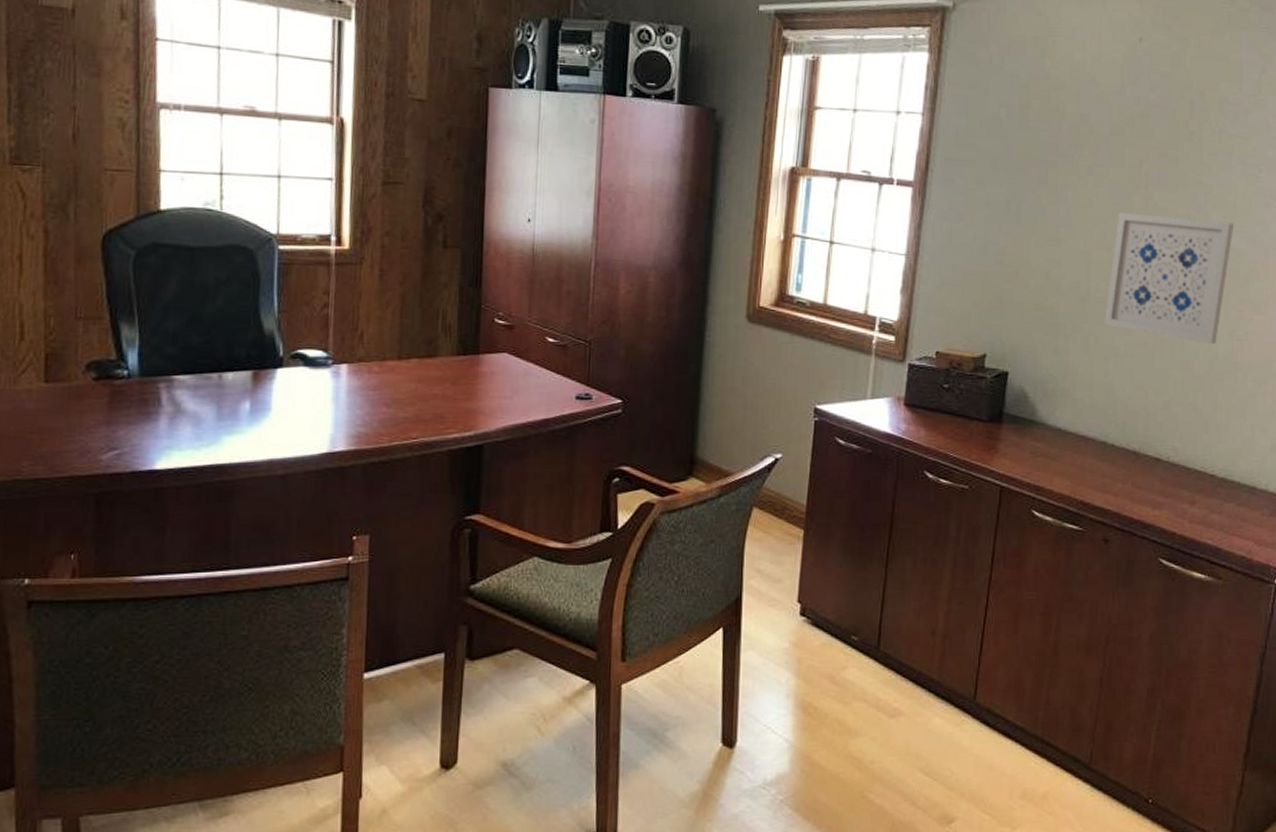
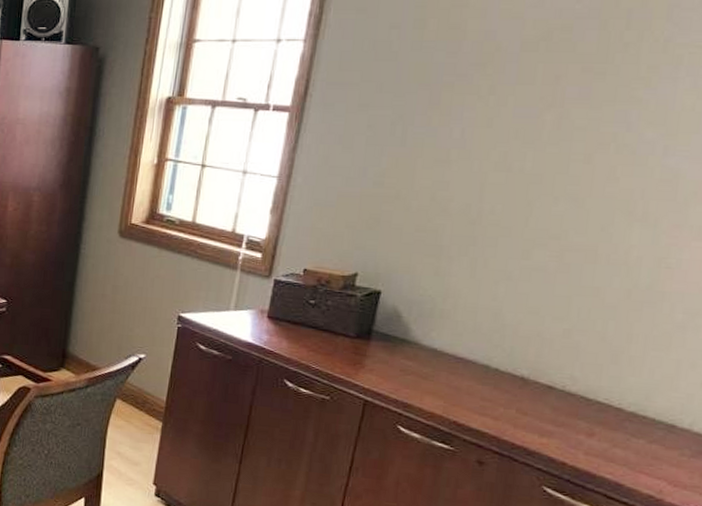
wall art: present [1104,212,1235,345] -> none [496,132,676,272]

